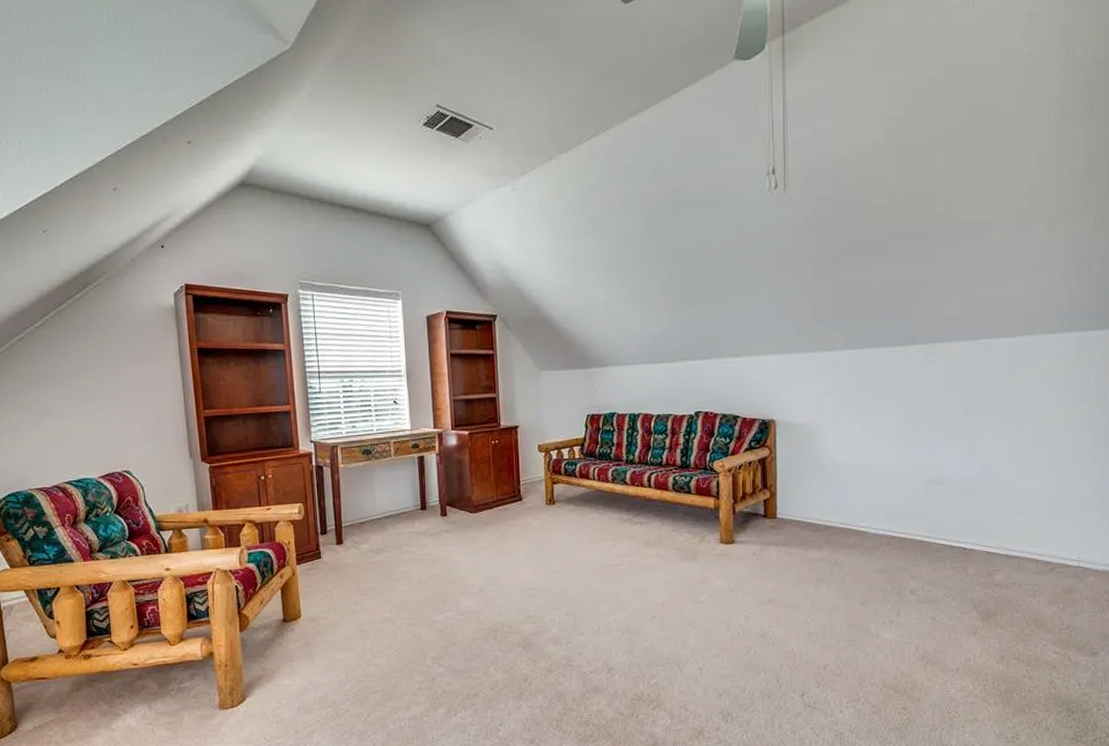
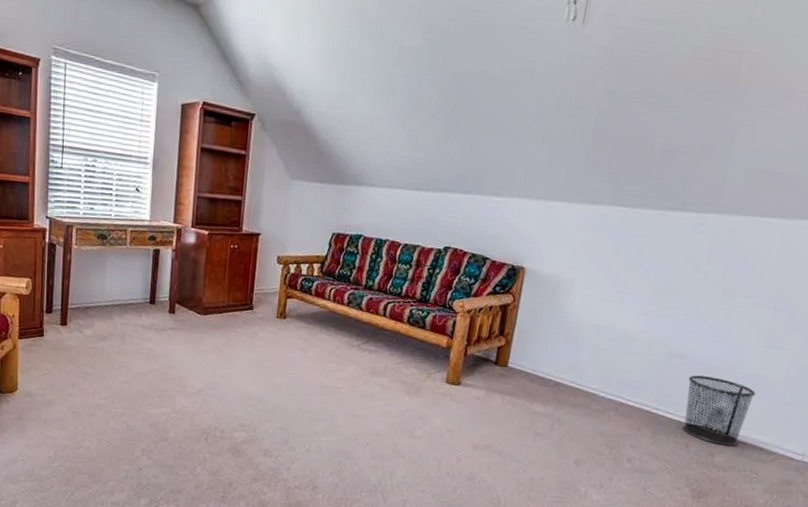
waste bin: none [951,497,1019,563] -> present [682,375,756,446]

